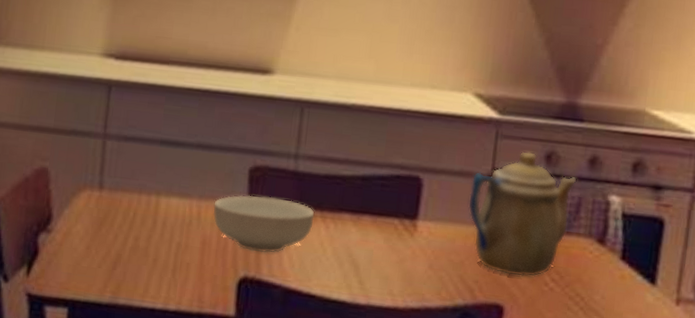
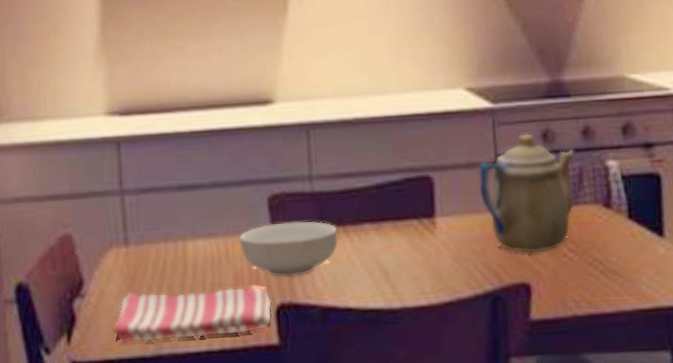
dish towel: none [72,236,235,300] -> present [113,287,272,344]

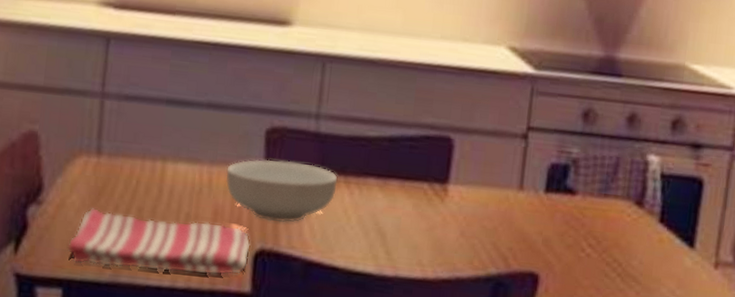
teapot: present [478,133,575,253] -> none [501,108,615,243]

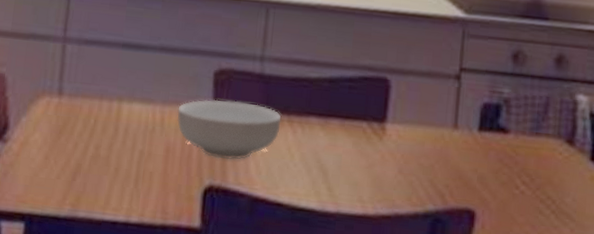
dish towel: present [67,207,251,276] -> none [30,145,200,211]

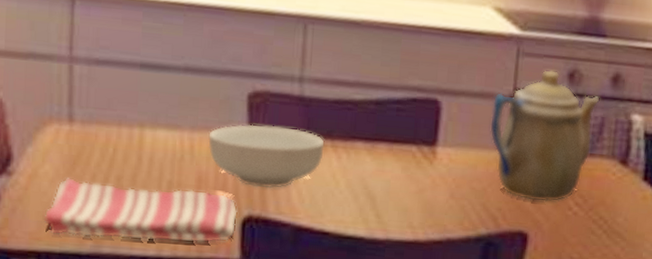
dish towel: none [30,145,200,211] -> present [43,177,238,243]
teapot: none [436,50,544,180] -> present [489,69,600,202]

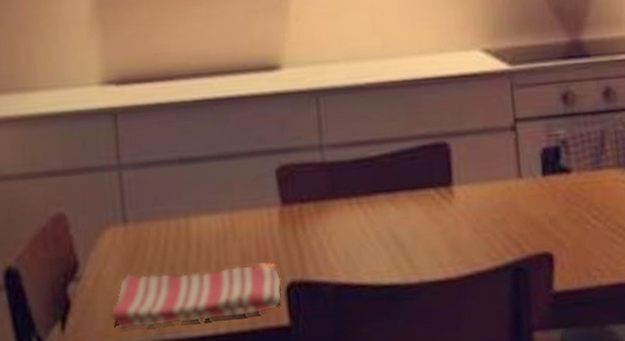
cereal bowl: present [208,124,325,189] -> none [246,193,351,254]
teapot: present [489,69,600,202] -> none [496,95,597,221]

